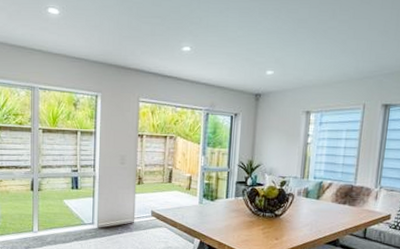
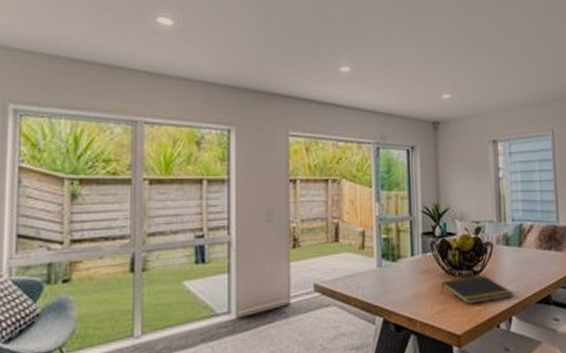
notepad: none [246,218,307,239] -> present [441,276,514,304]

